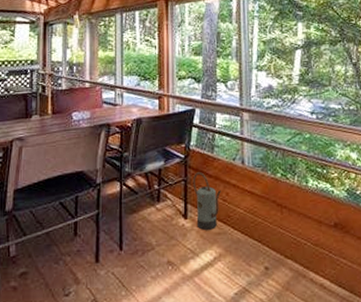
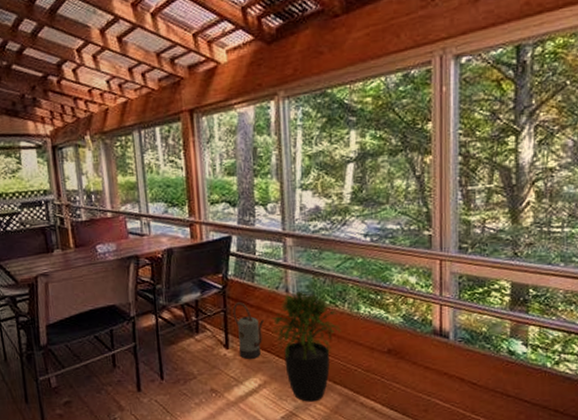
potted plant: none [228,161,292,277] -> present [271,289,341,402]

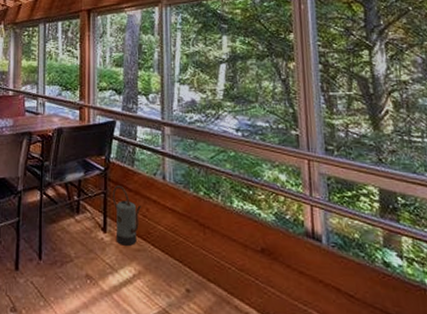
potted plant: present [271,289,341,402] -> none [148,177,215,300]

